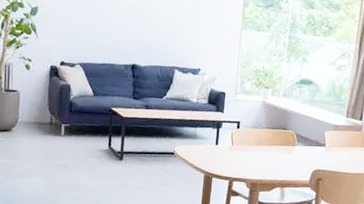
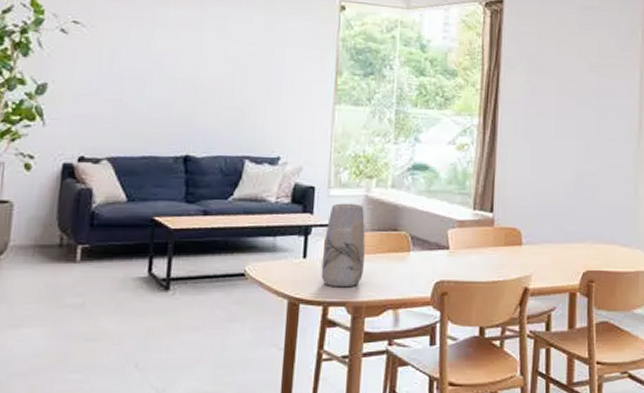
vase: none [228,106,262,169] -> present [321,203,366,288]

